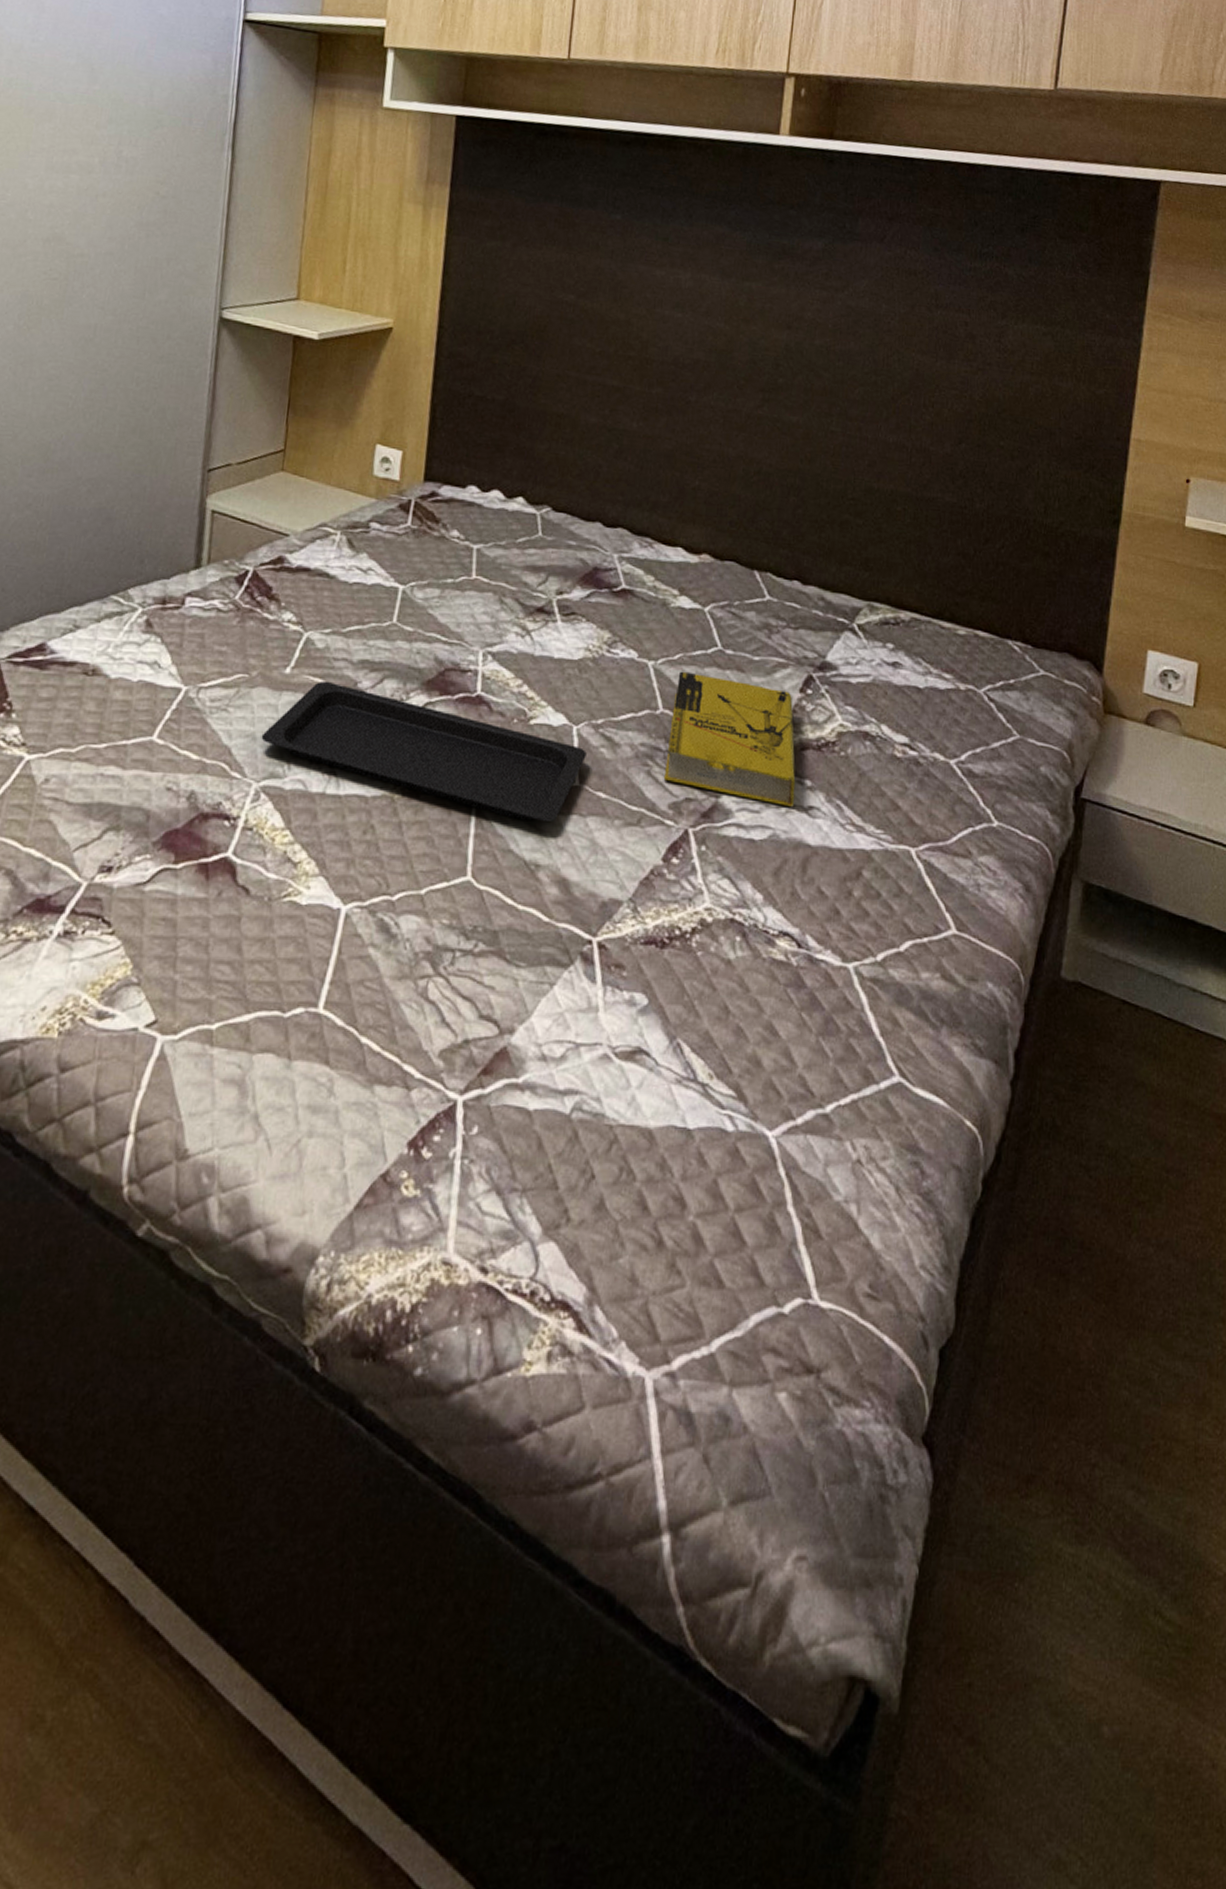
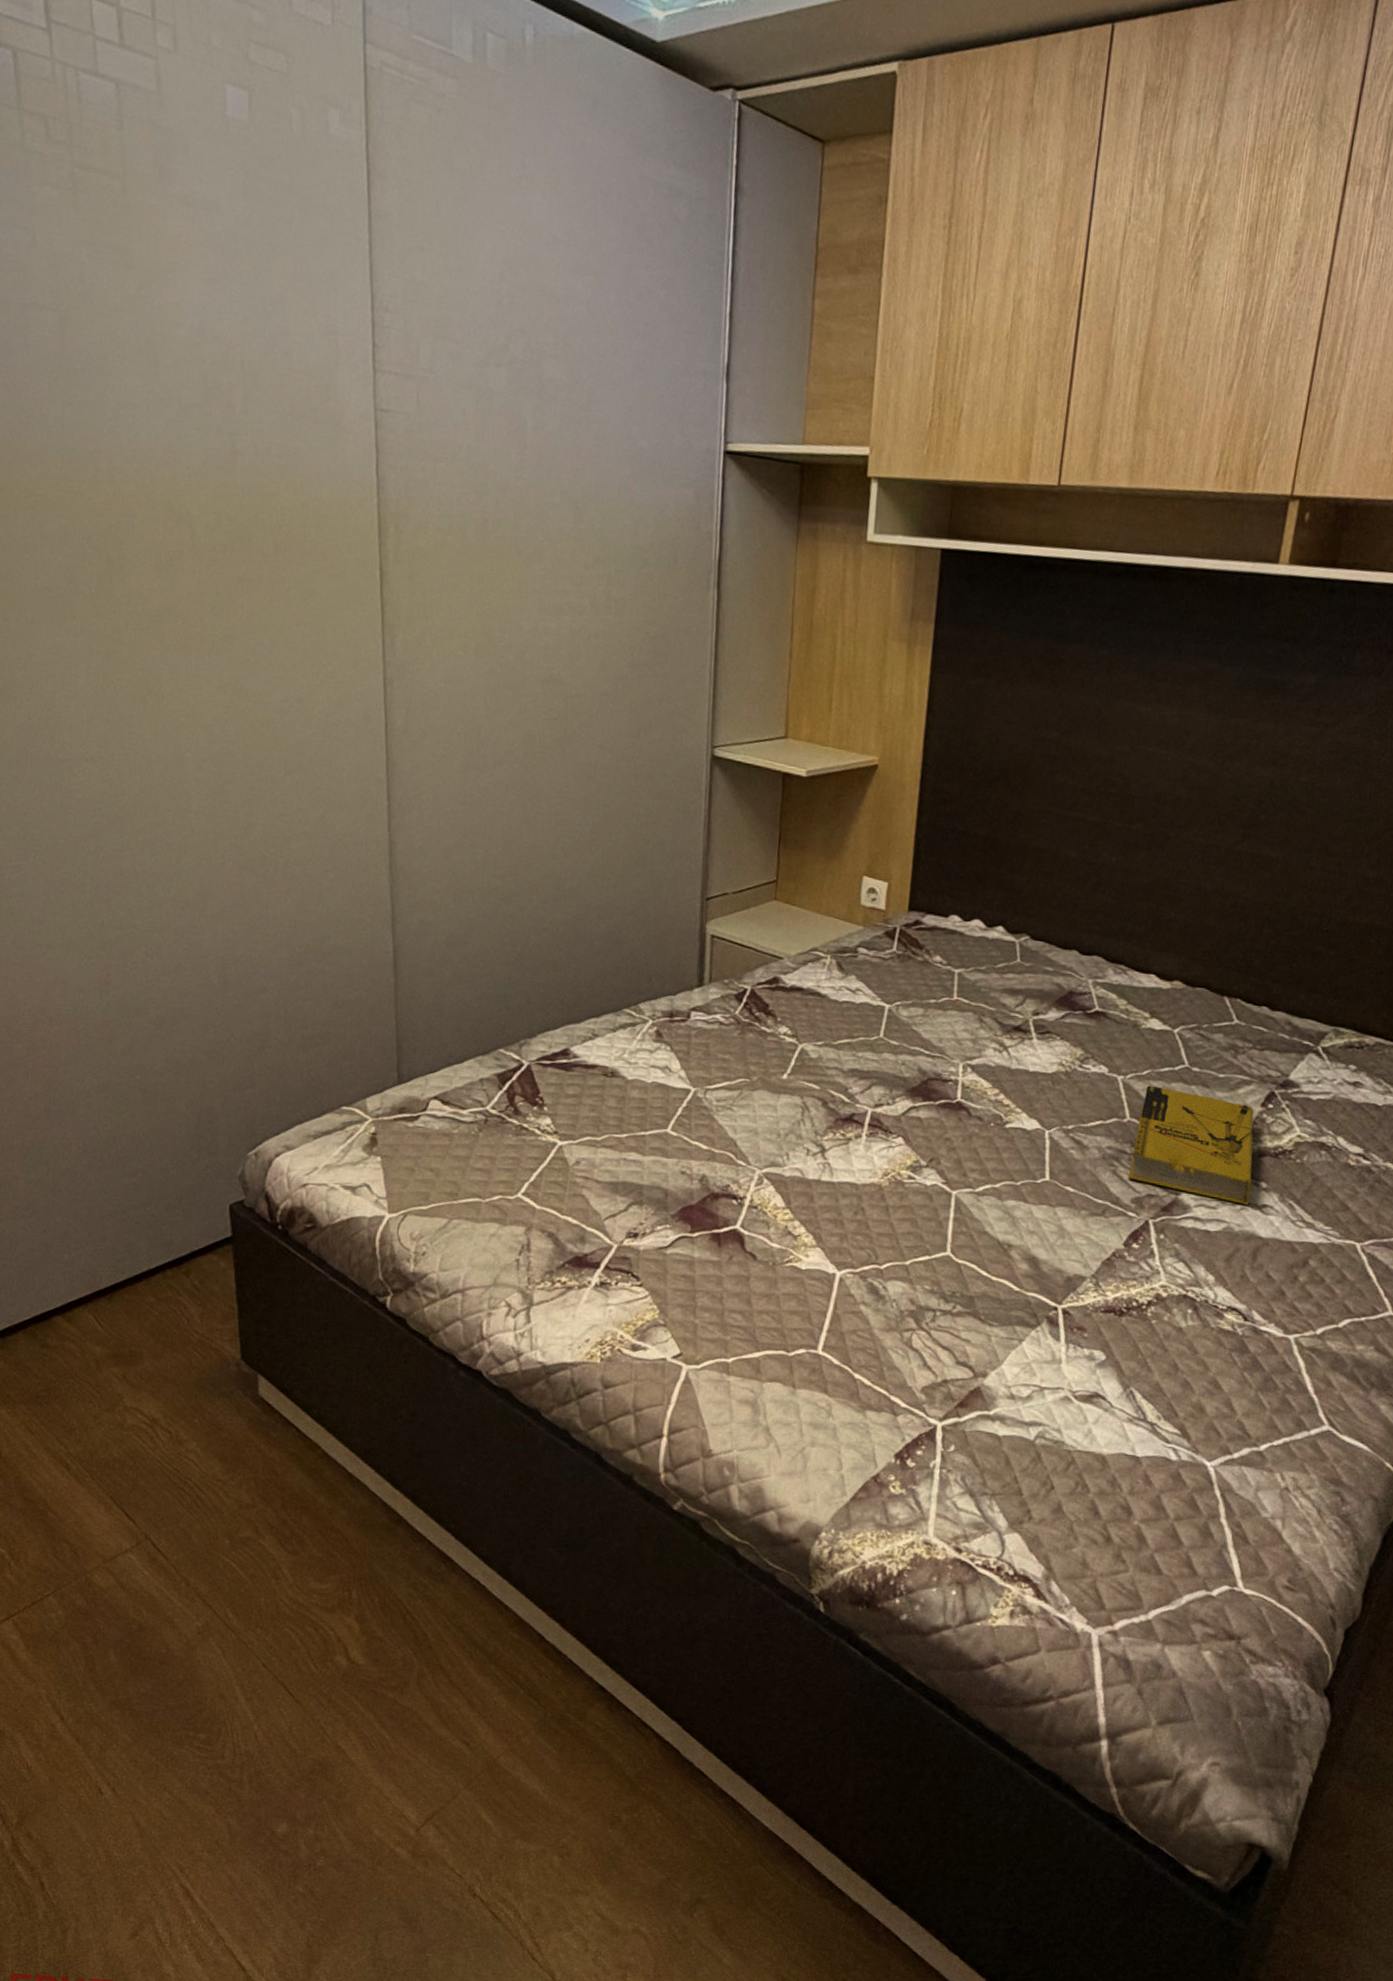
serving tray: present [261,680,587,822] -> none [762,1086,1057,1210]

